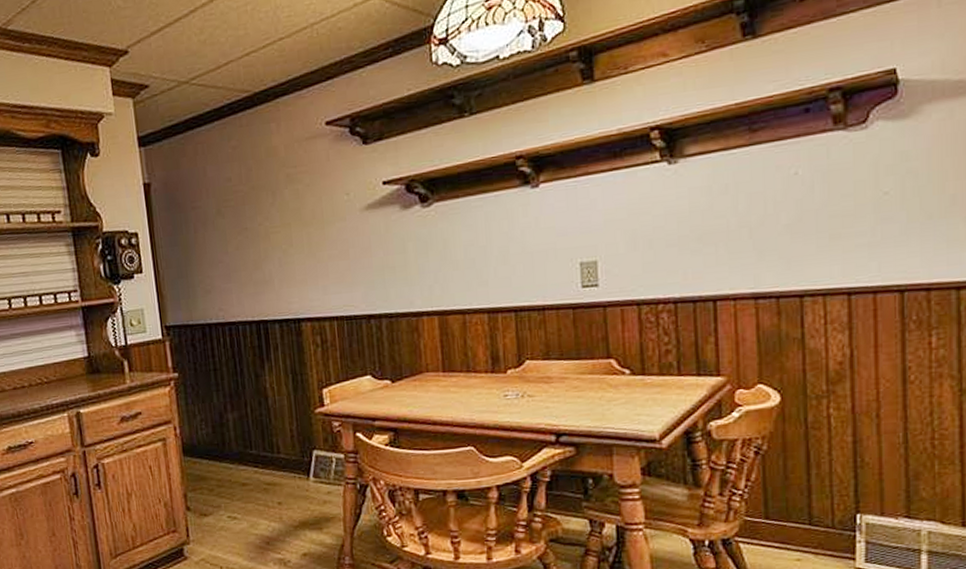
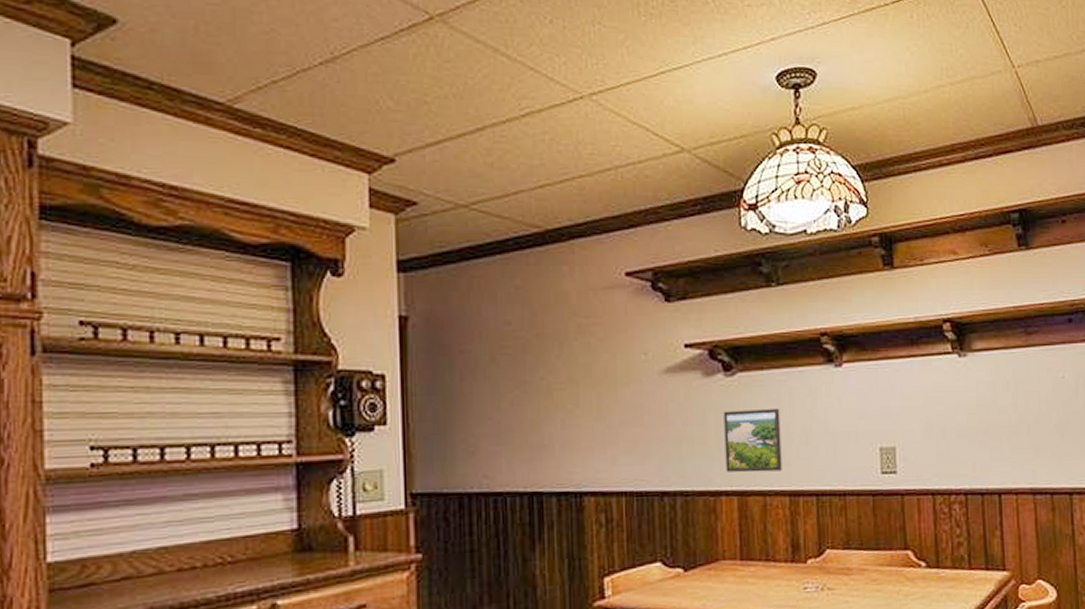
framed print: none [422,232,480,295] -> present [724,408,782,473]

